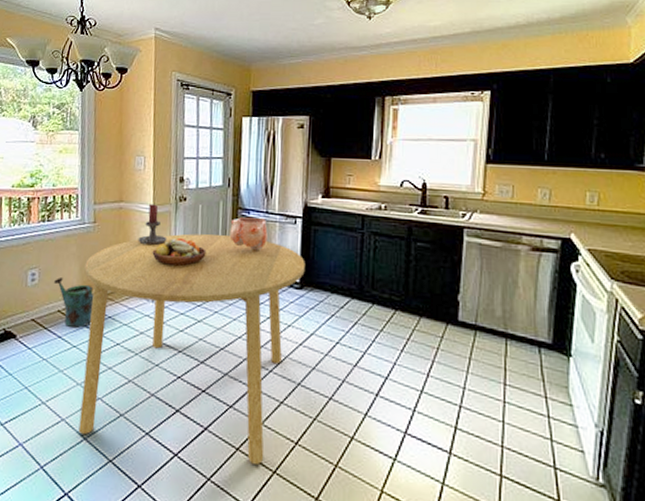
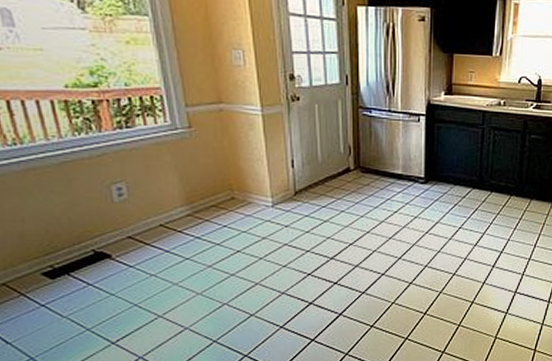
watering can: present [54,278,94,328] -> none [149,190,204,240]
dining table: present [78,233,305,464] -> none [186,134,429,337]
candle holder: present [138,203,167,246] -> none [247,104,282,150]
fruit bowl: present [152,237,207,267] -> none [266,140,327,170]
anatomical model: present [229,216,268,251] -> none [351,115,391,150]

